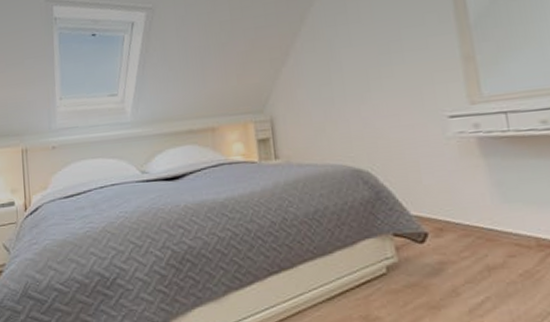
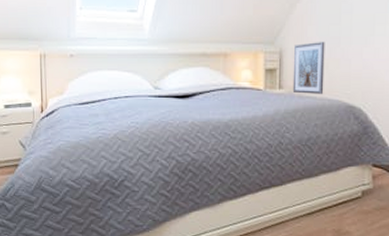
picture frame: none [285,103,325,162] -> present [292,41,325,94]

